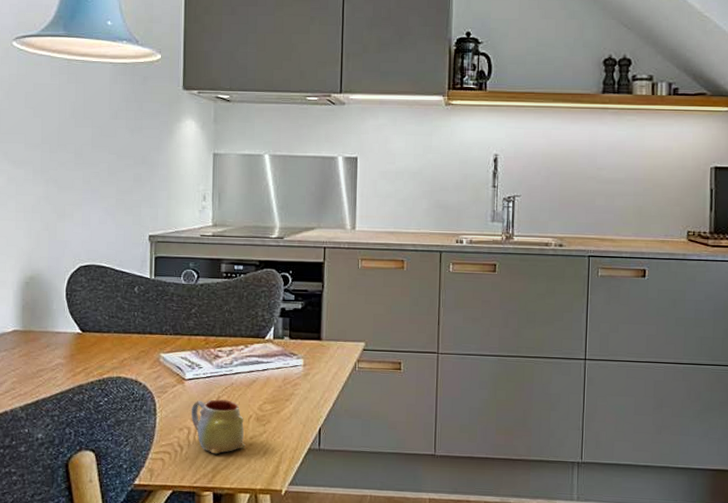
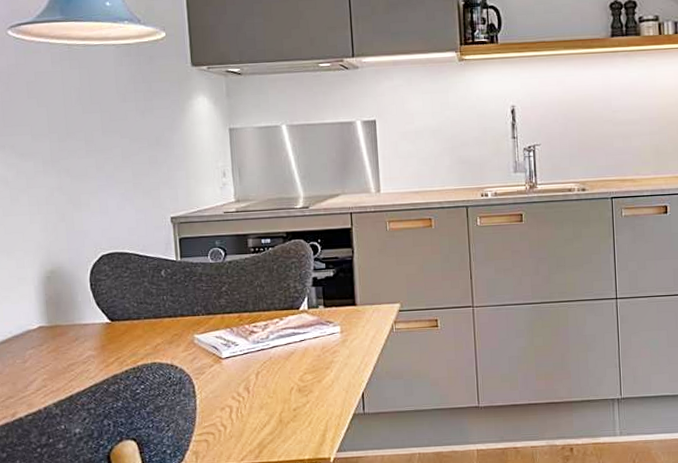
mug: present [191,399,246,455] -> none [231,374,290,430]

